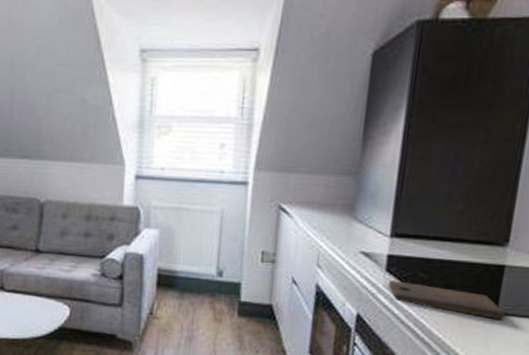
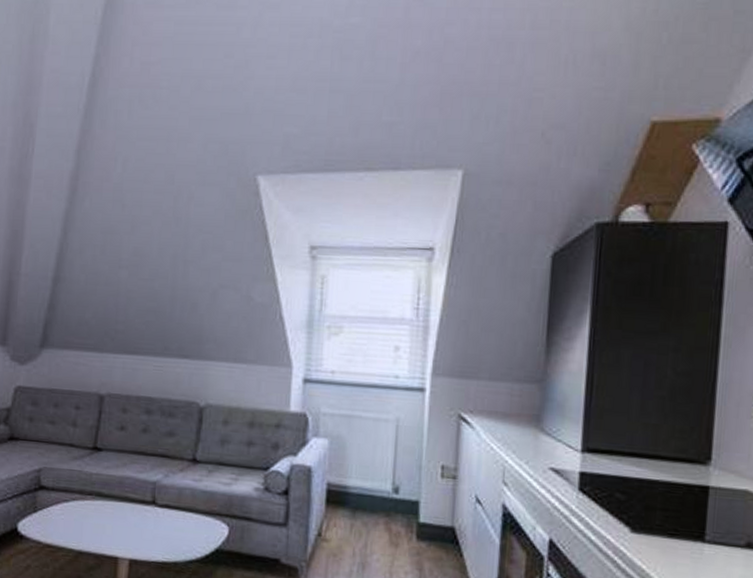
cutting board: present [388,280,506,320] -> none [582,501,715,549]

